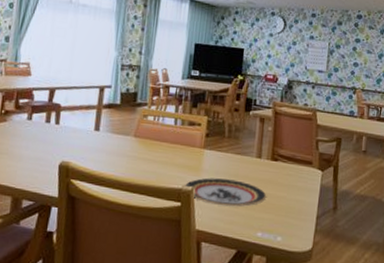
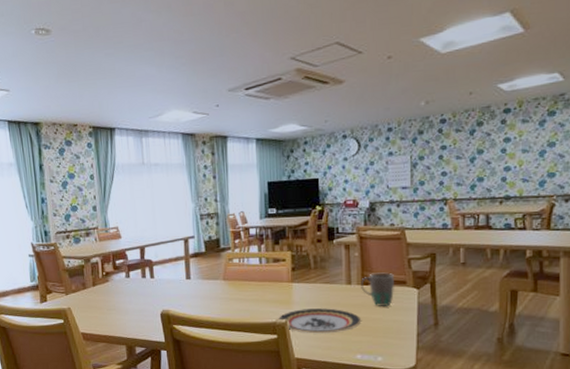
mug: none [270,149,303,186] -> present [361,272,395,308]

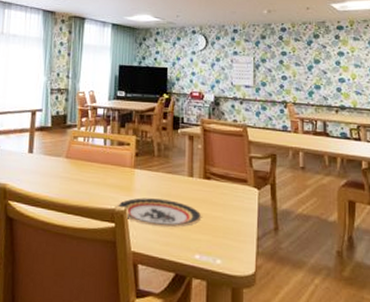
mug: present [361,272,395,308] -> none [203,167,237,205]

